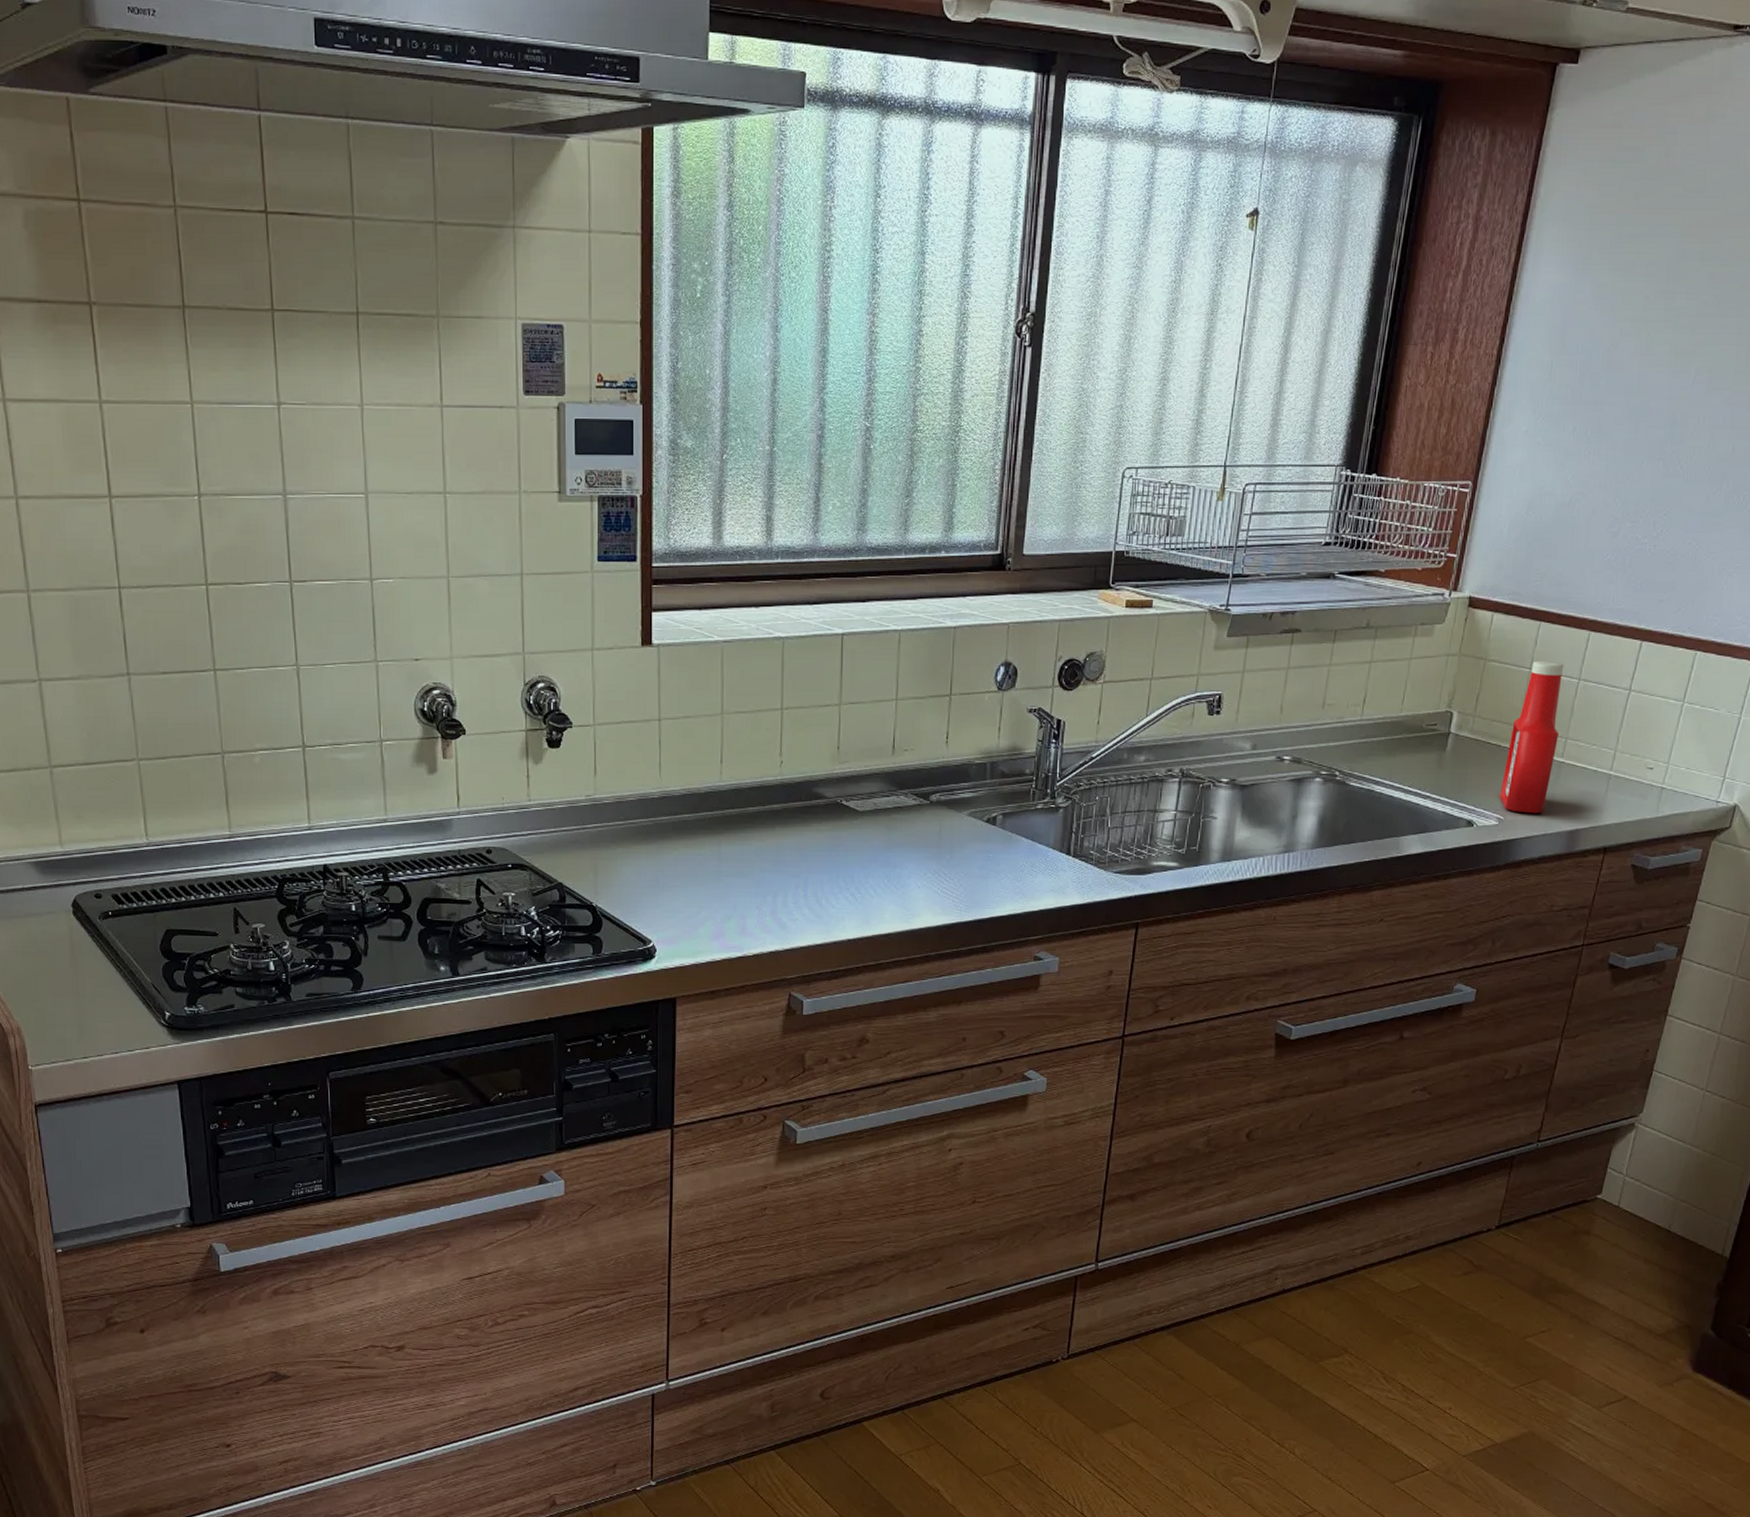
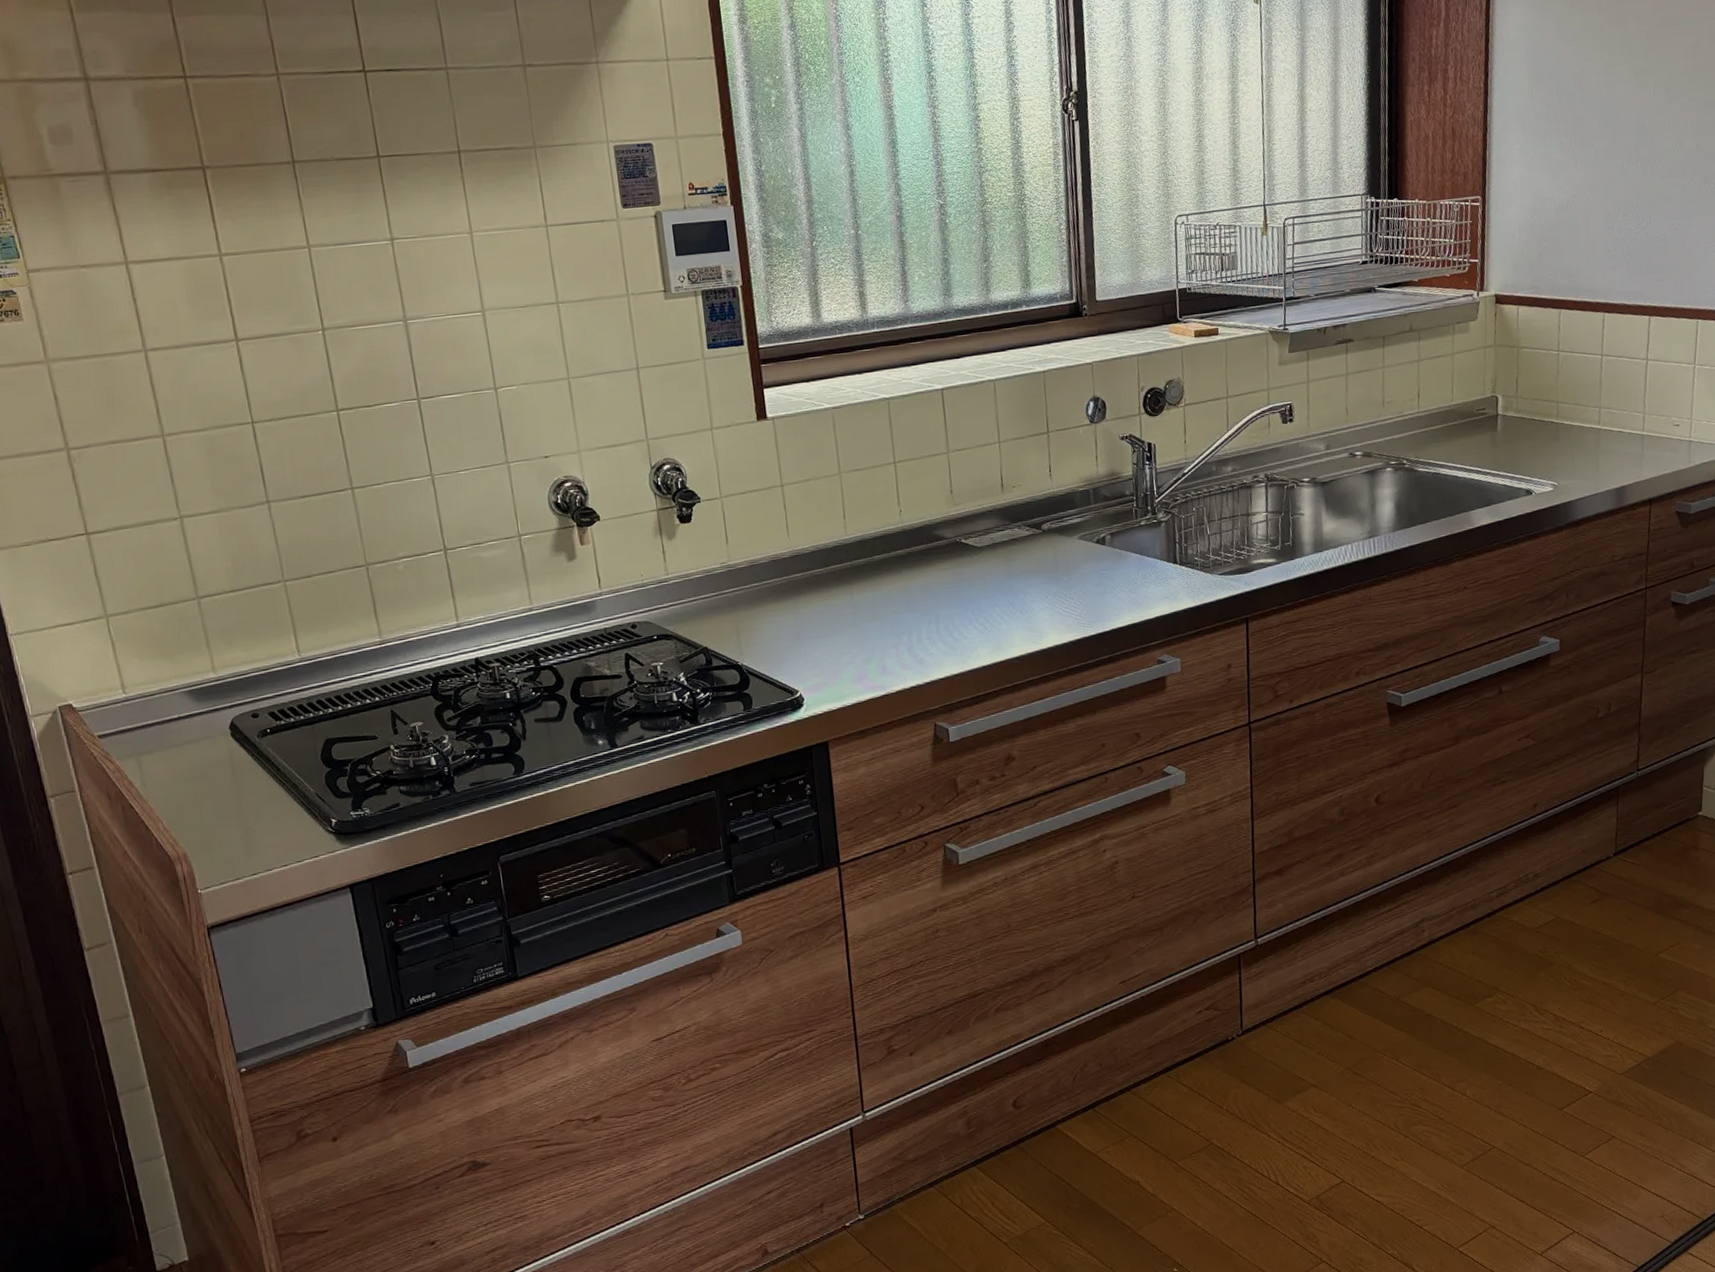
ketchup bottle: present [1499,662,1564,814] -> none [1550,342,1593,478]

